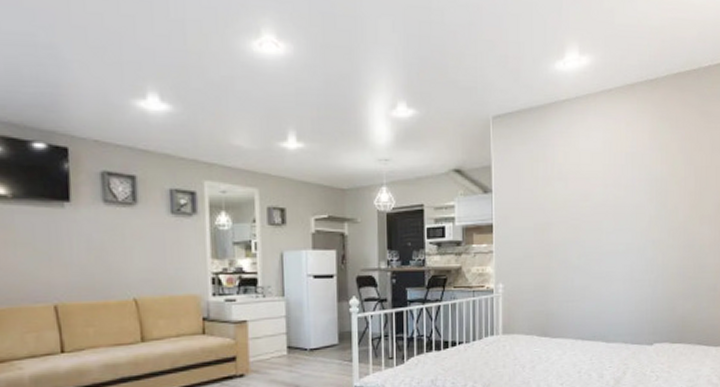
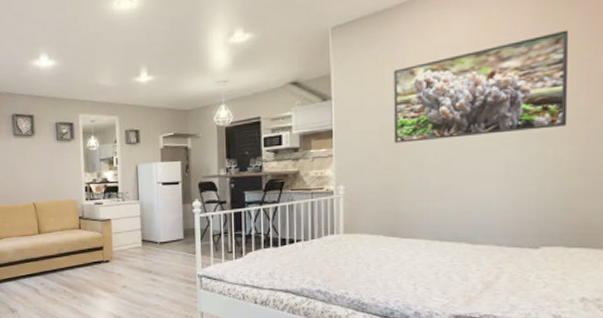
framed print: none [545,150,673,242] -> present [393,30,569,143]

